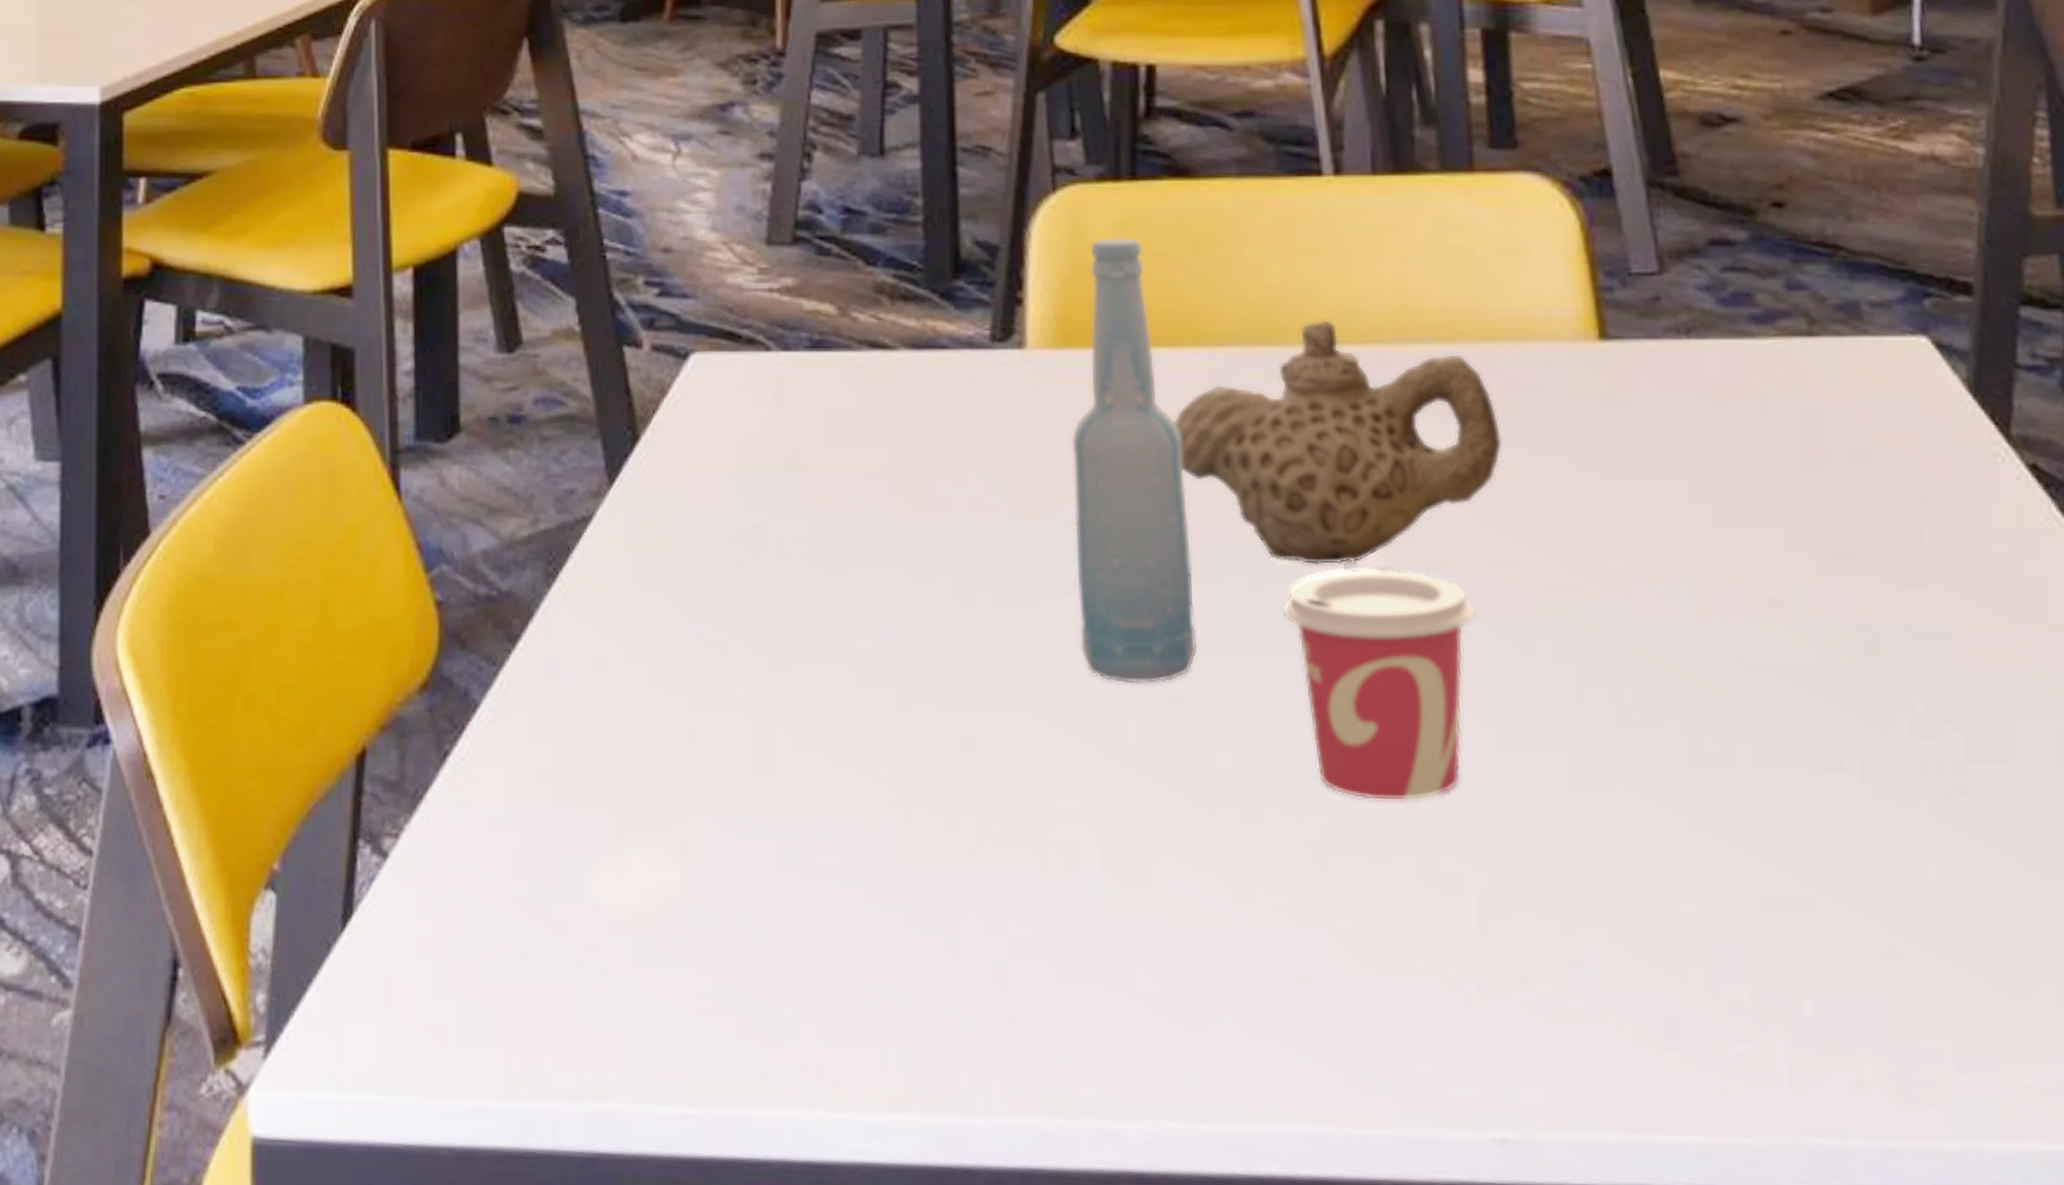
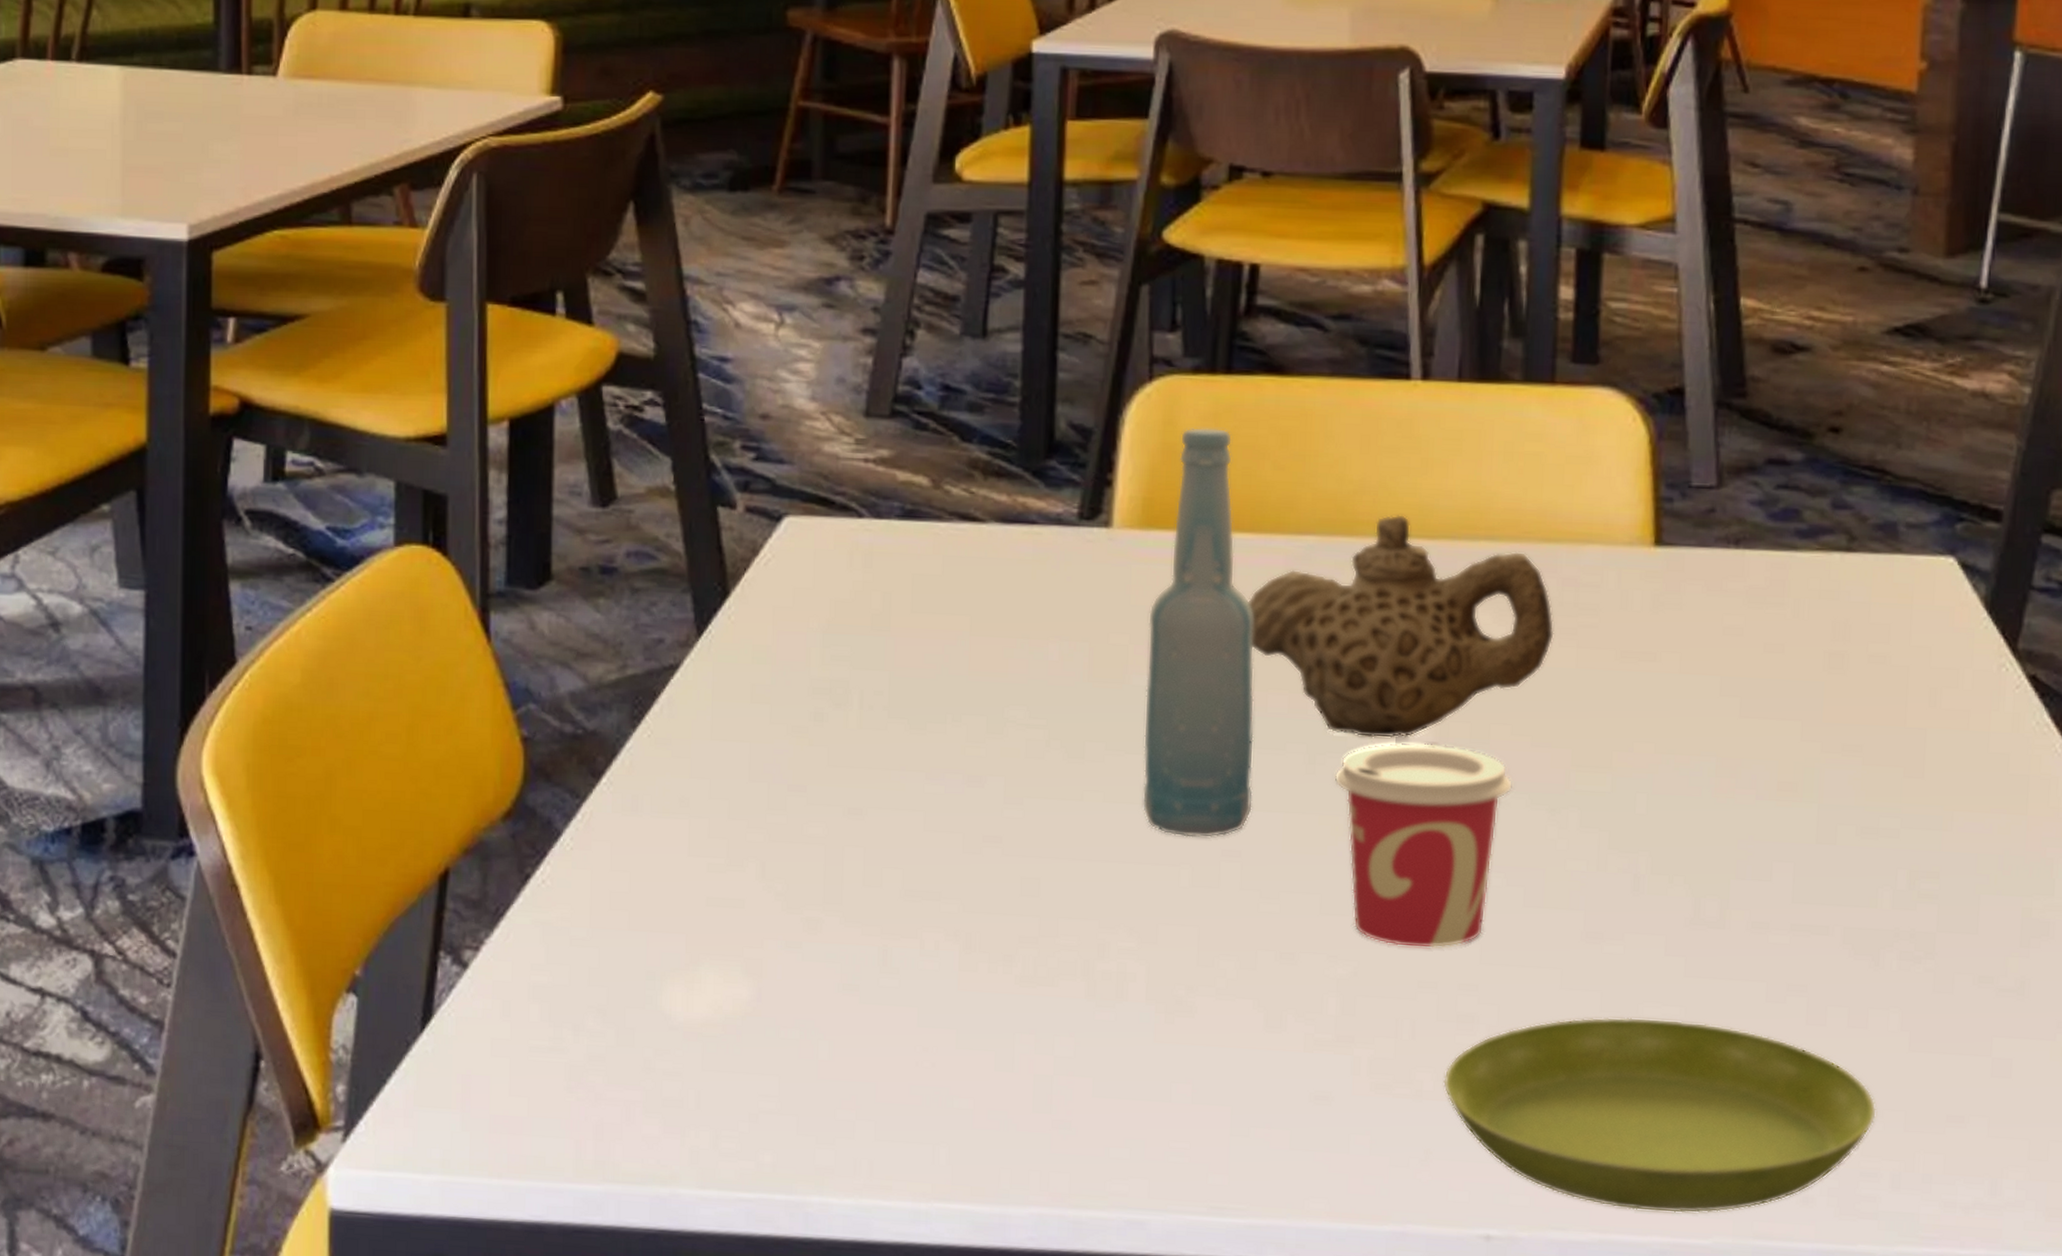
saucer: none [1434,874,1928,1107] -> present [1443,1017,1876,1214]

